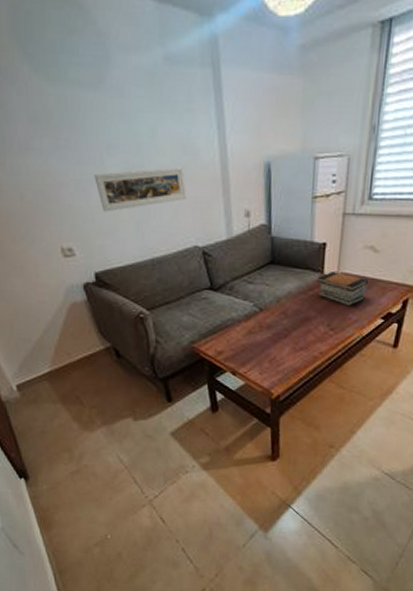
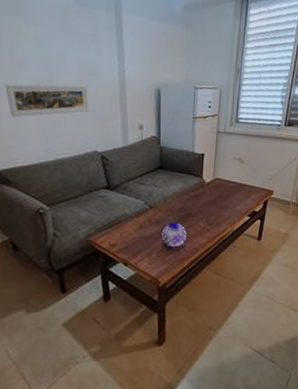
decorative orb: none [273,326,305,356] -> present [161,222,187,248]
book stack: present [317,272,368,306] -> none [197,177,237,206]

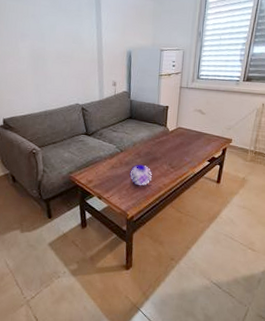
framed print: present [5,84,90,118] -> none [10,51,73,78]

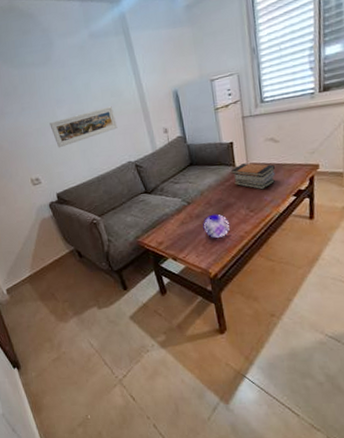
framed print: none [10,51,73,78] -> present [49,106,118,148]
book stack: none [162,126,198,151] -> present [230,163,275,190]

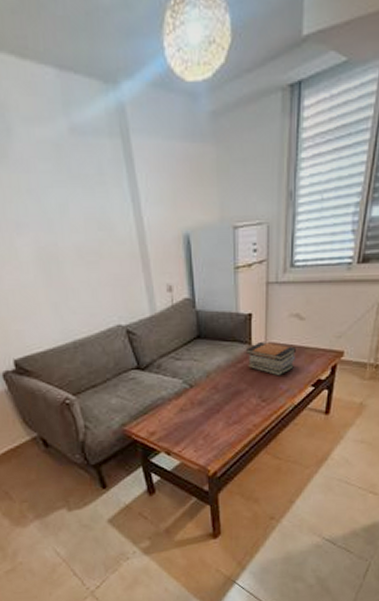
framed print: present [49,106,118,148] -> none [4,244,105,296]
decorative orb: present [203,214,230,239] -> none [206,401,238,431]

